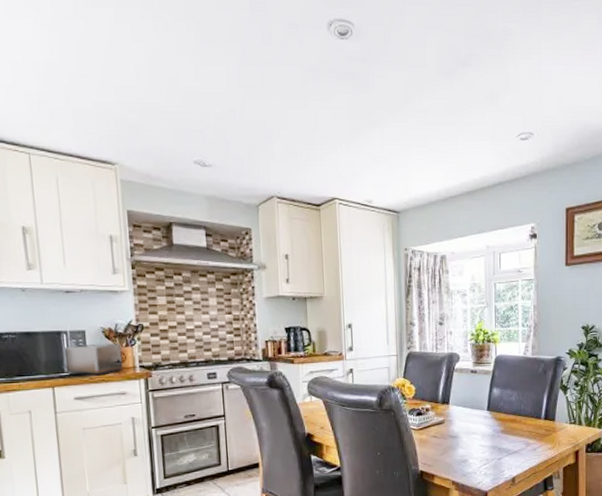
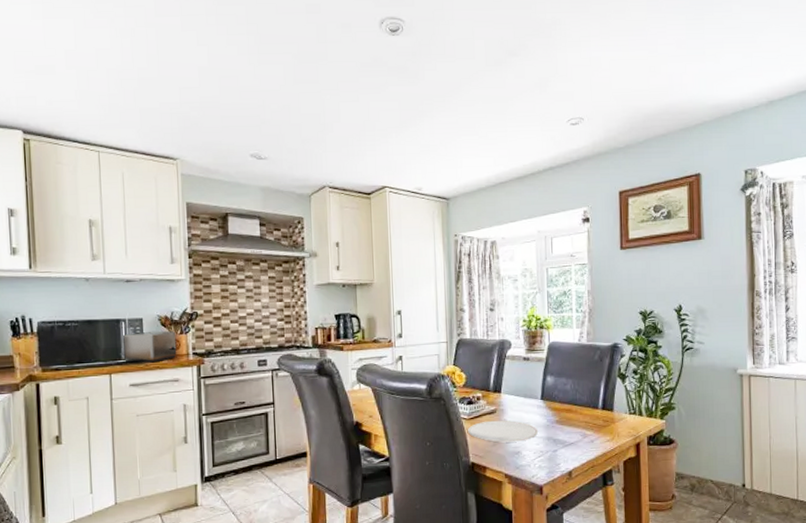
plate: none [417,430,484,452] -> present [468,420,538,443]

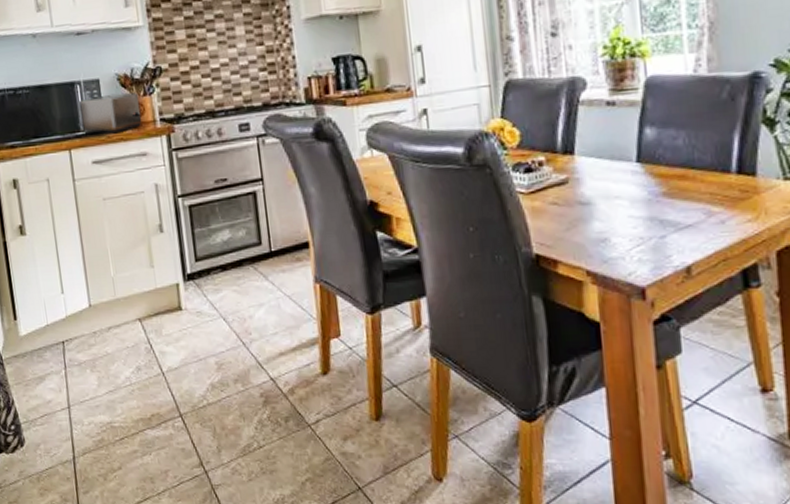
plate: present [468,420,538,443] -> none [528,193,634,226]

